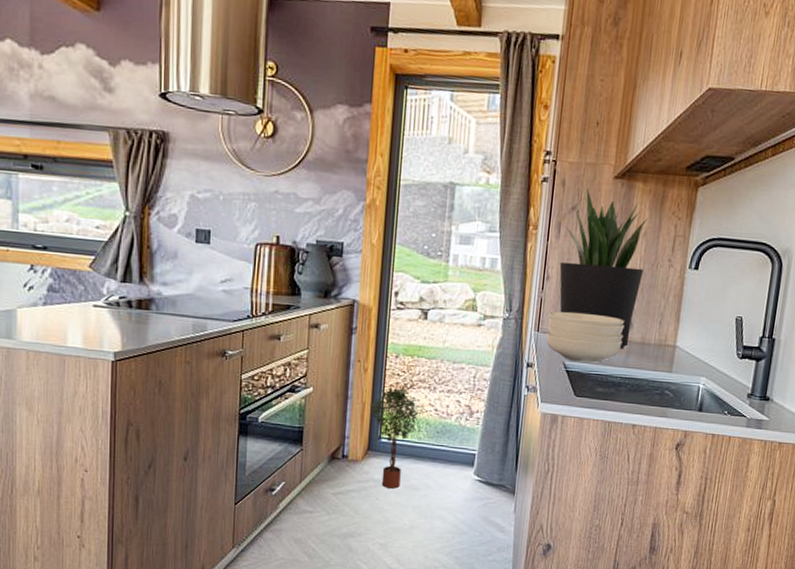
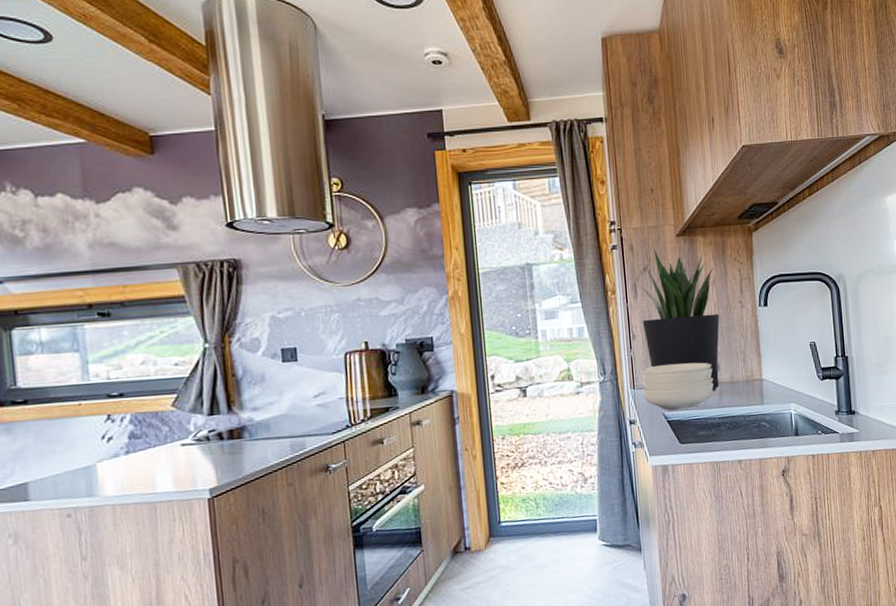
potted tree: present [370,388,421,489] -> none [484,468,537,572]

